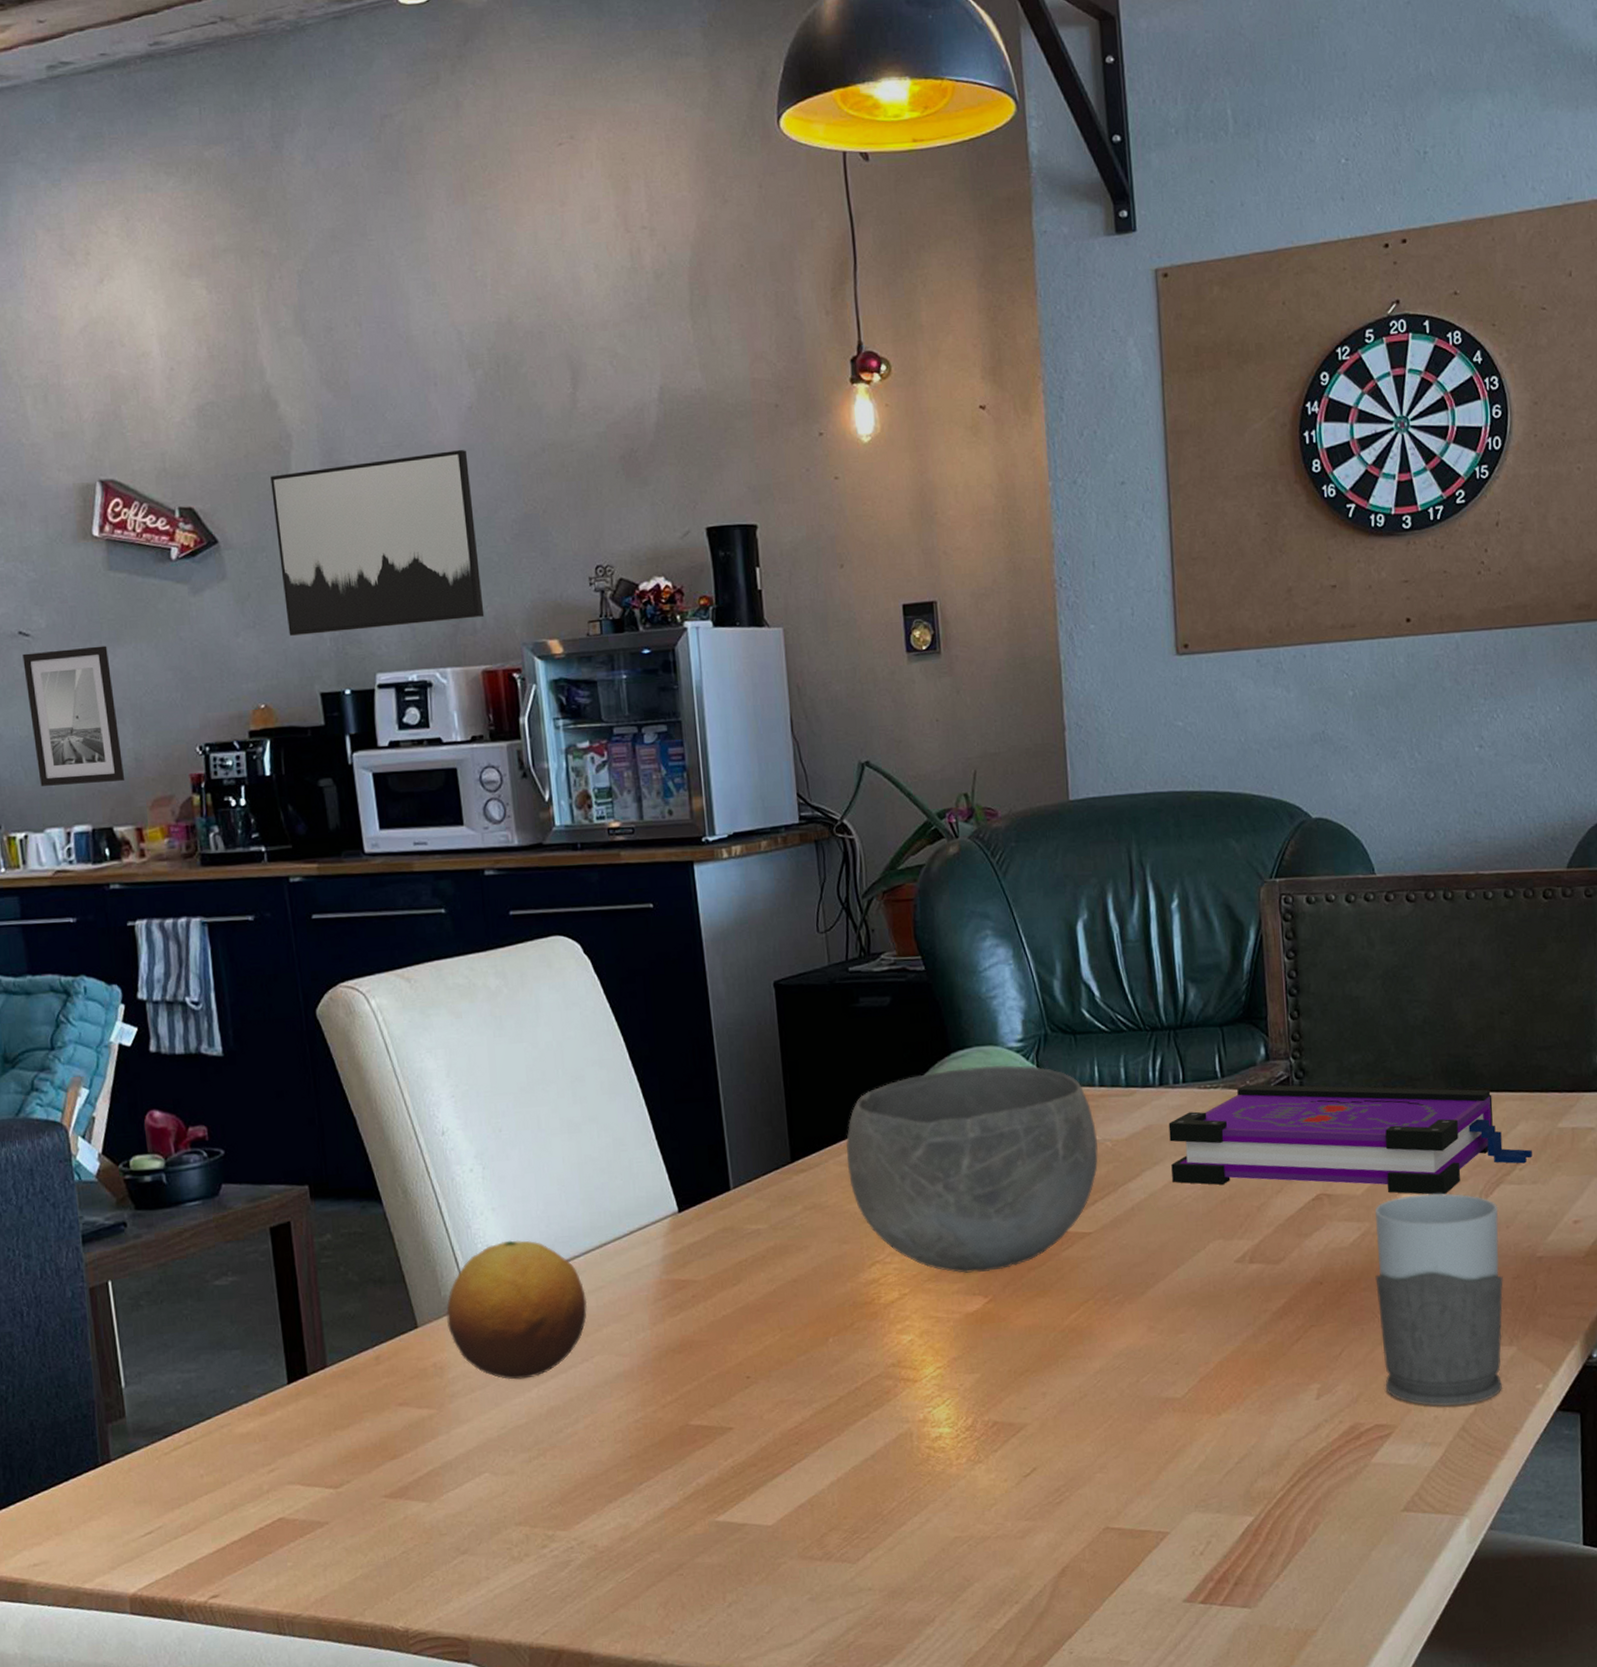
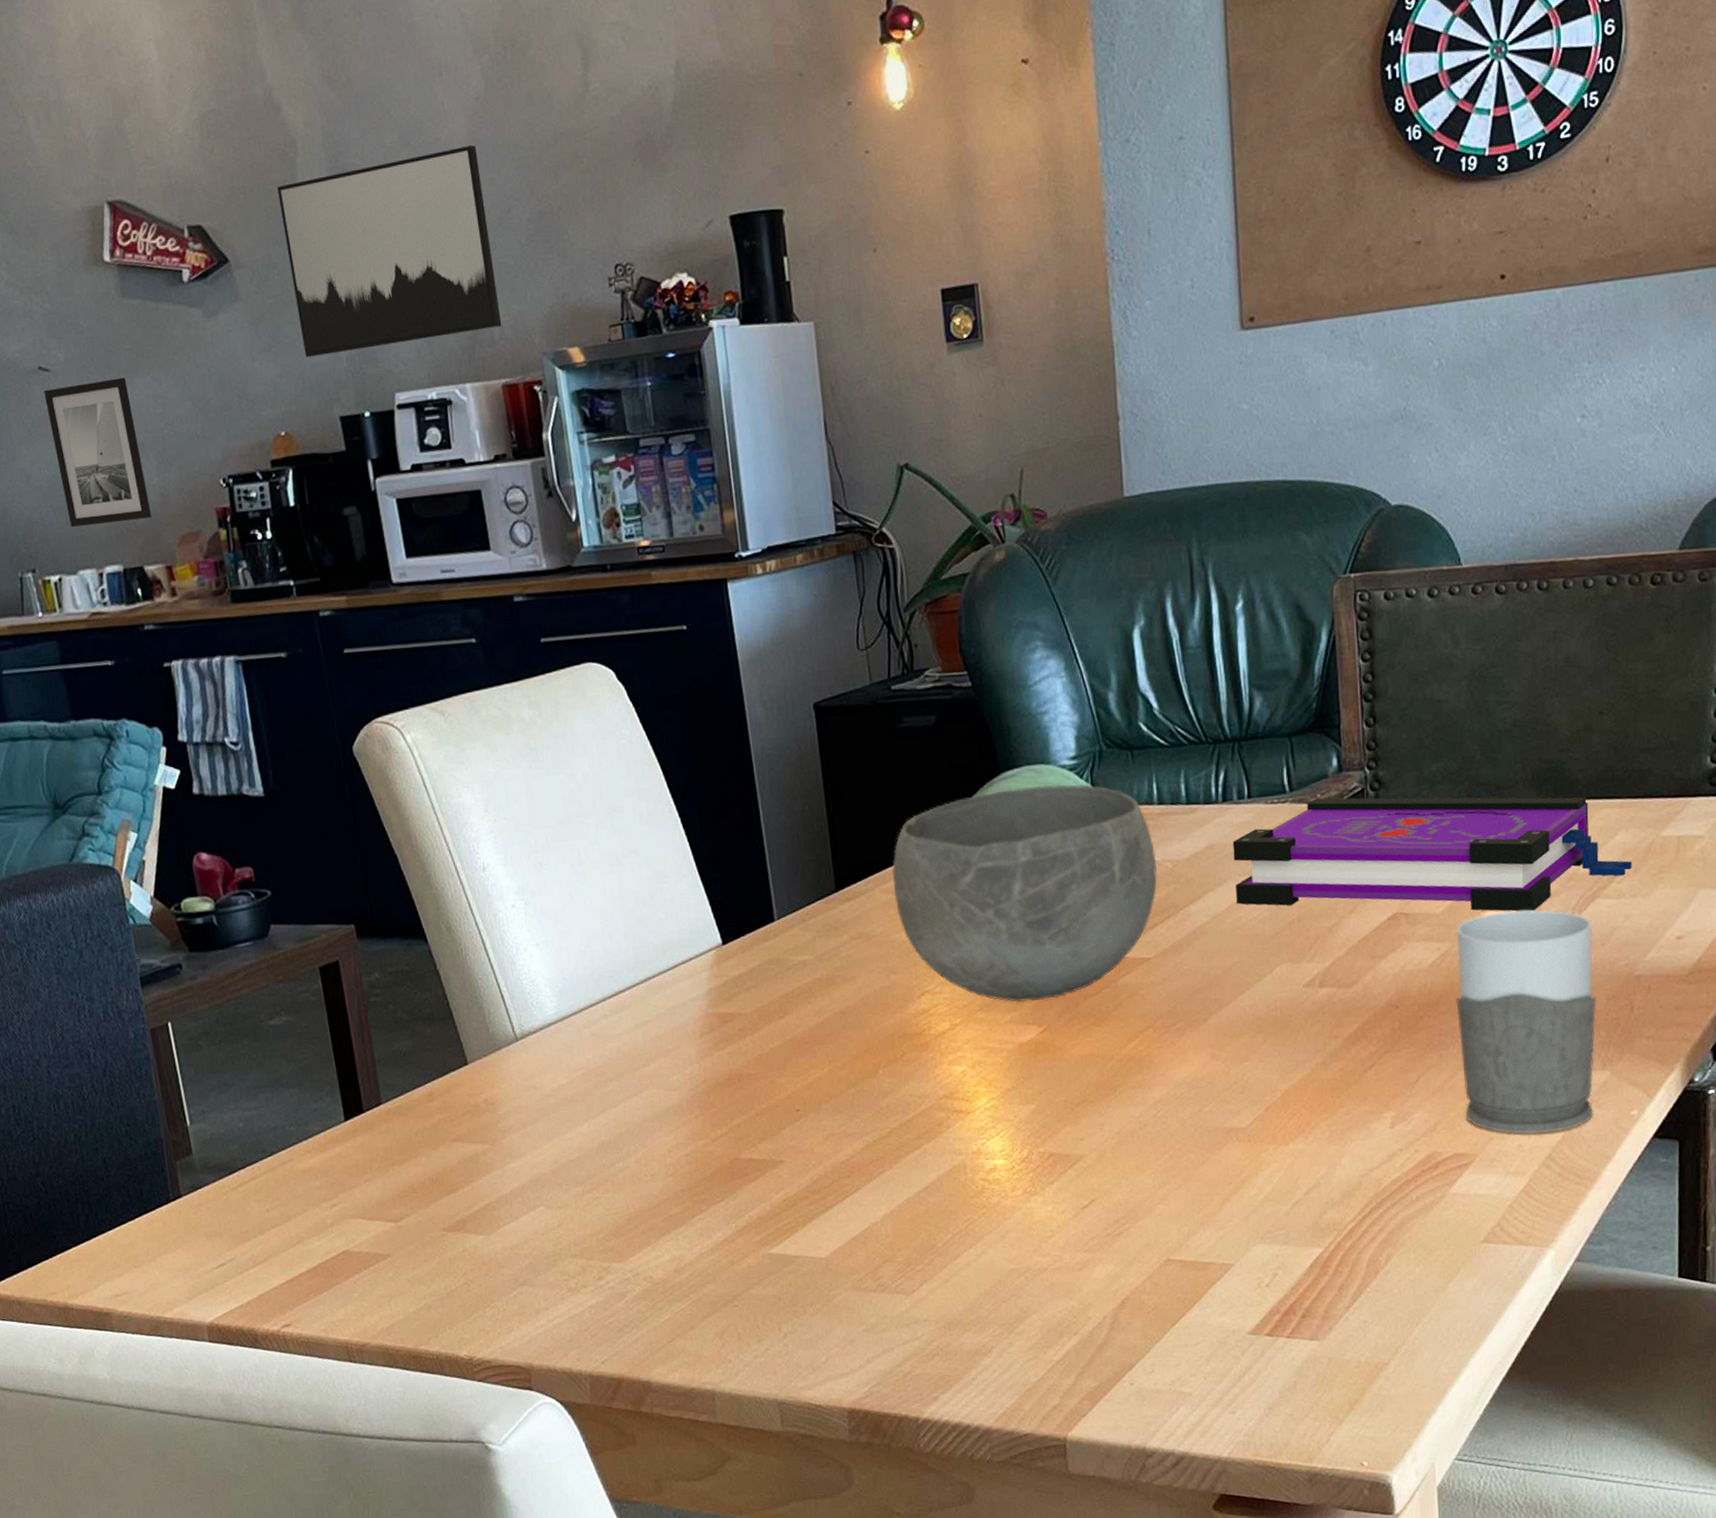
fruit: present [446,1240,588,1380] -> none [495,975,634,1115]

